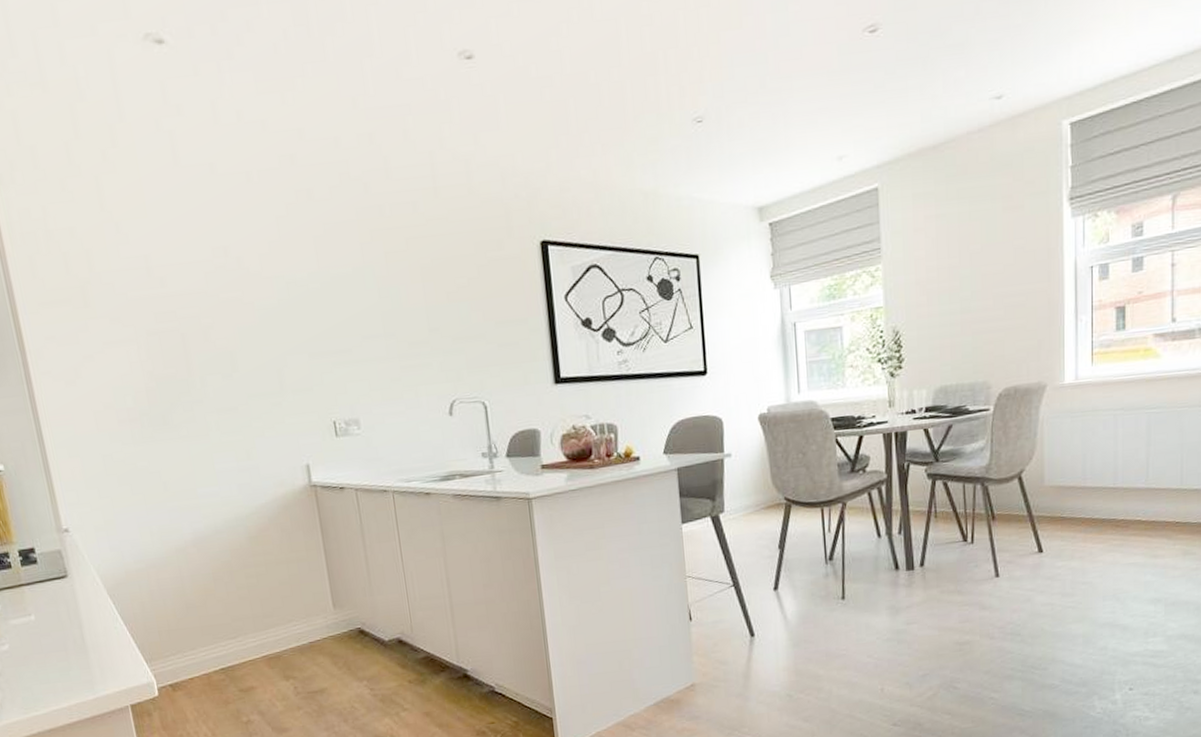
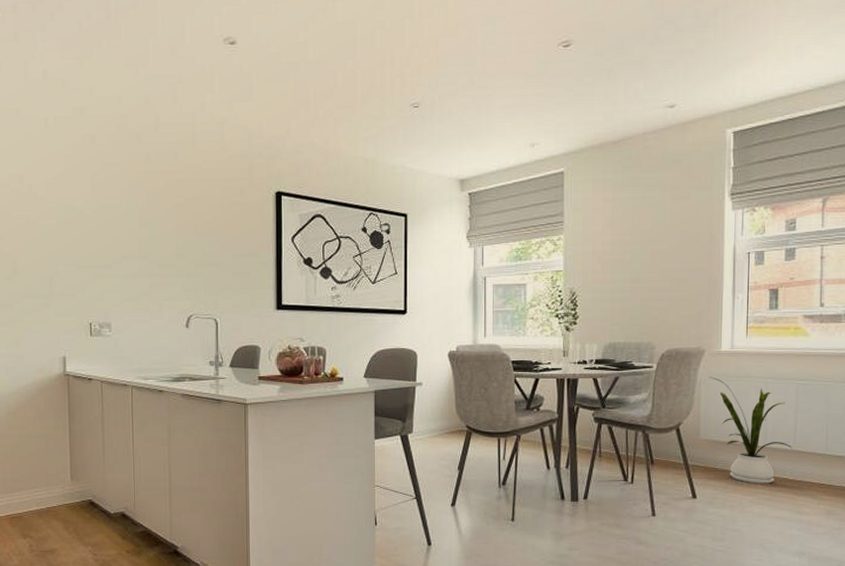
house plant: none [1052,414,1145,530] -> present [709,377,792,484]

